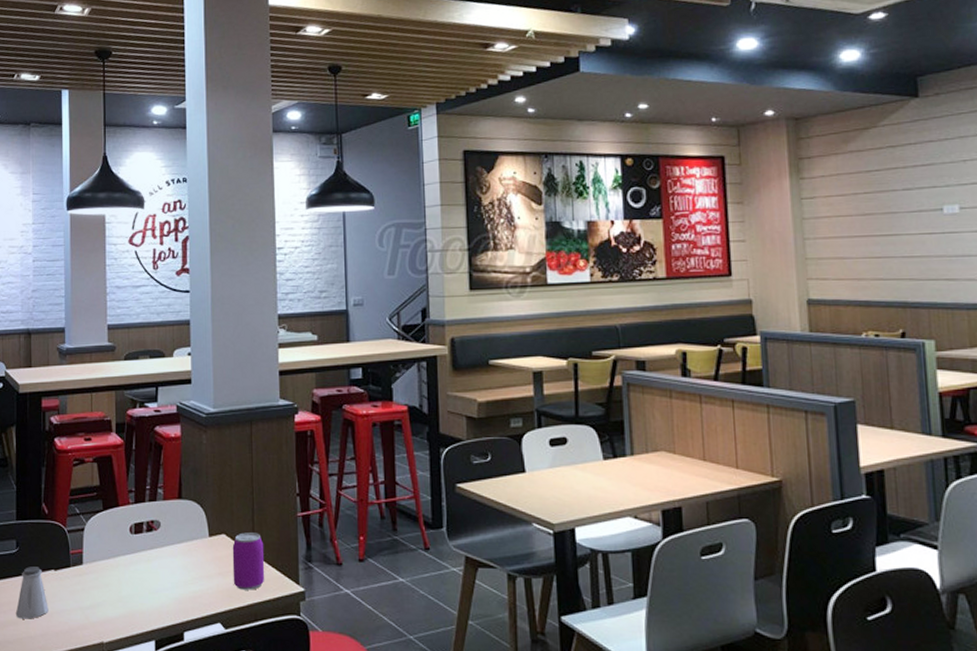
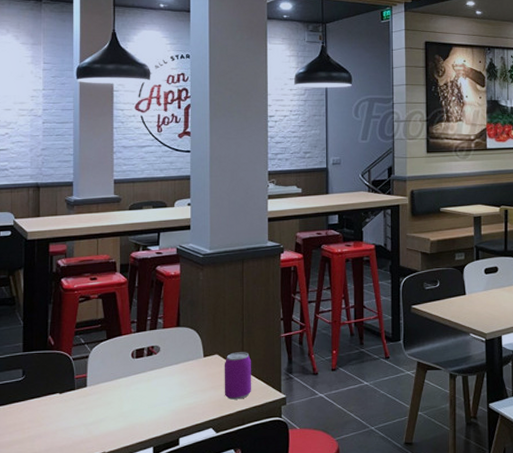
saltshaker: present [15,567,48,619] -> none [21,391,53,438]

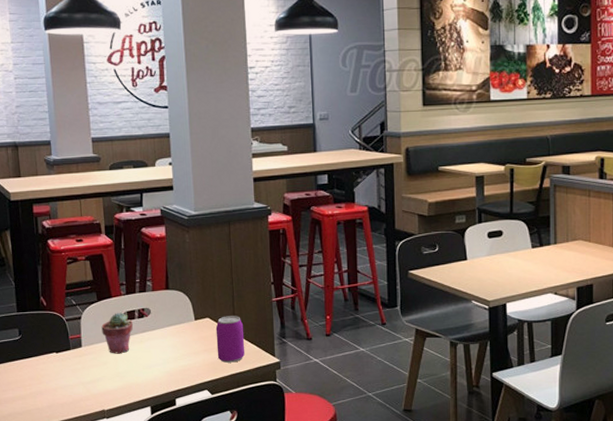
potted succulent: none [109,351,142,393] -> present [101,313,134,354]

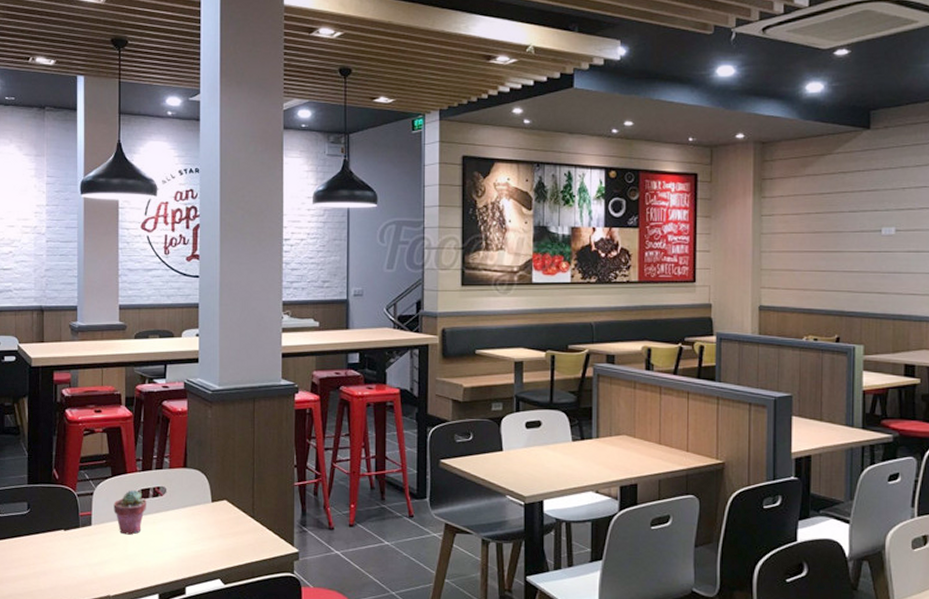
beverage can: present [215,316,245,363] -> none [233,499,263,551]

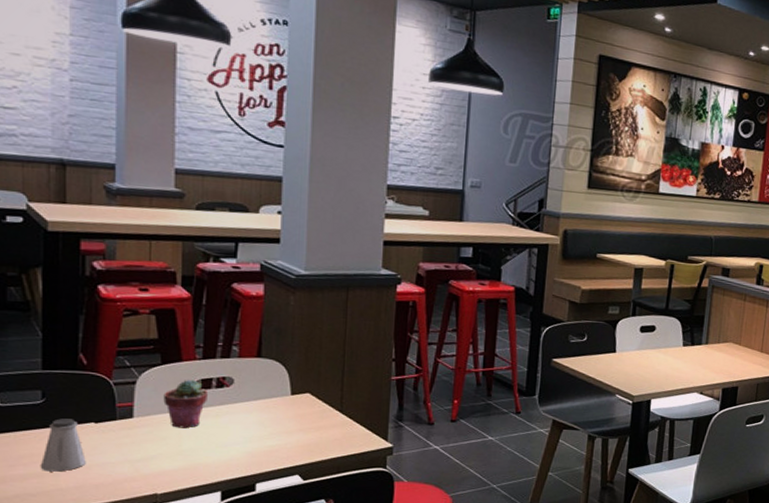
saltshaker: none [26,527,58,574] -> present [40,418,86,472]

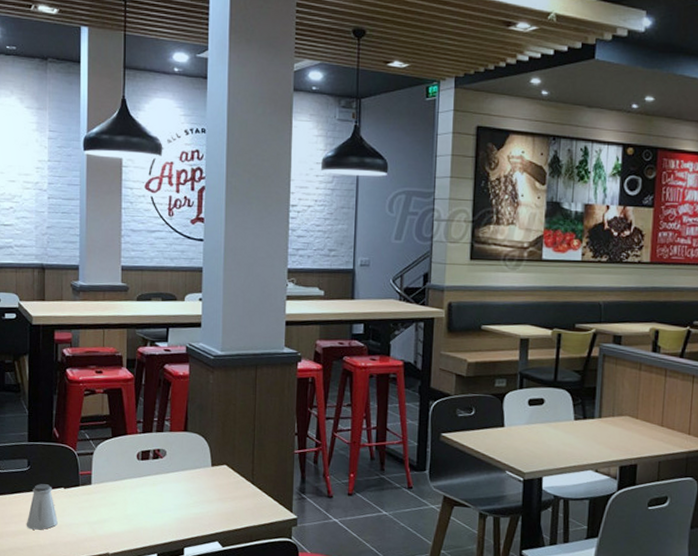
potted succulent: present [163,380,209,428] -> none [113,451,147,495]

